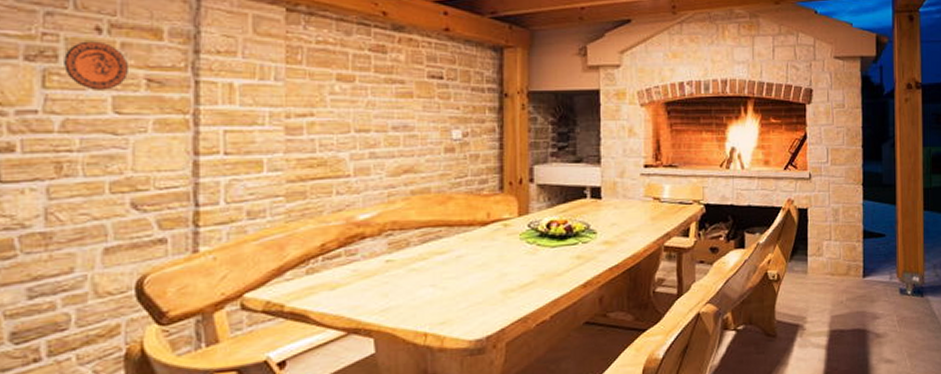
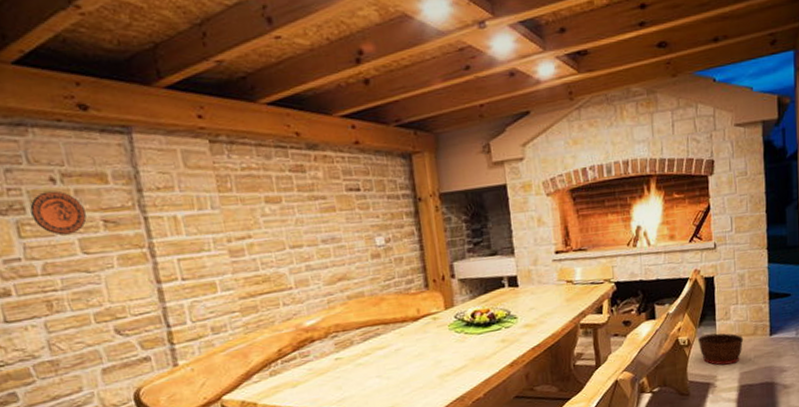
basket: none [787,270,836,306] -> present [697,333,744,365]

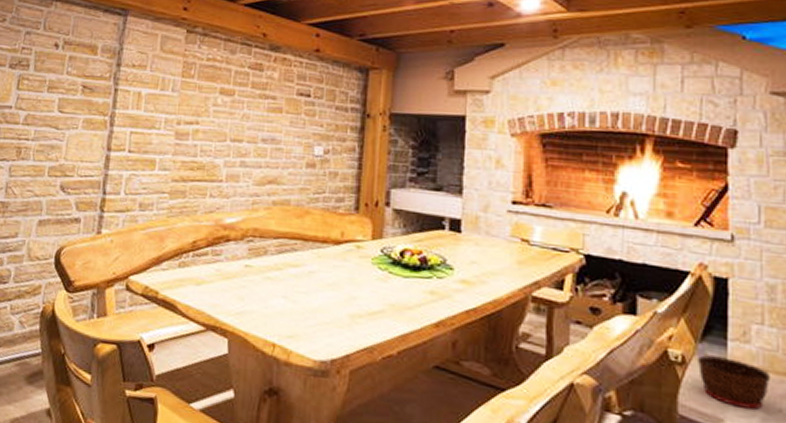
decorative plate: present [30,190,87,236] -> none [32,54,73,93]

